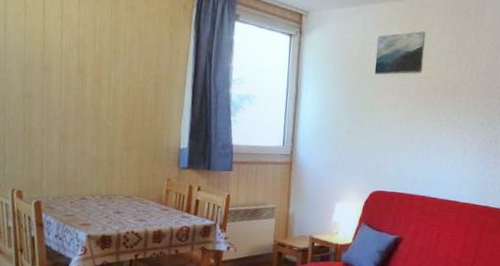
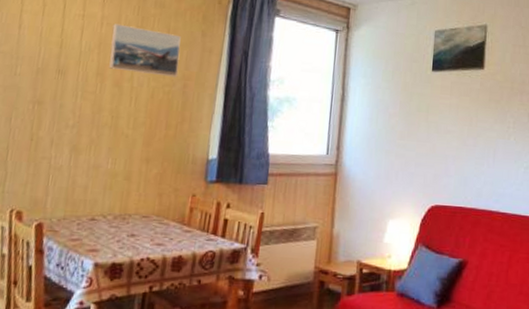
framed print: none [88,25,151,76] -> present [109,23,181,77]

